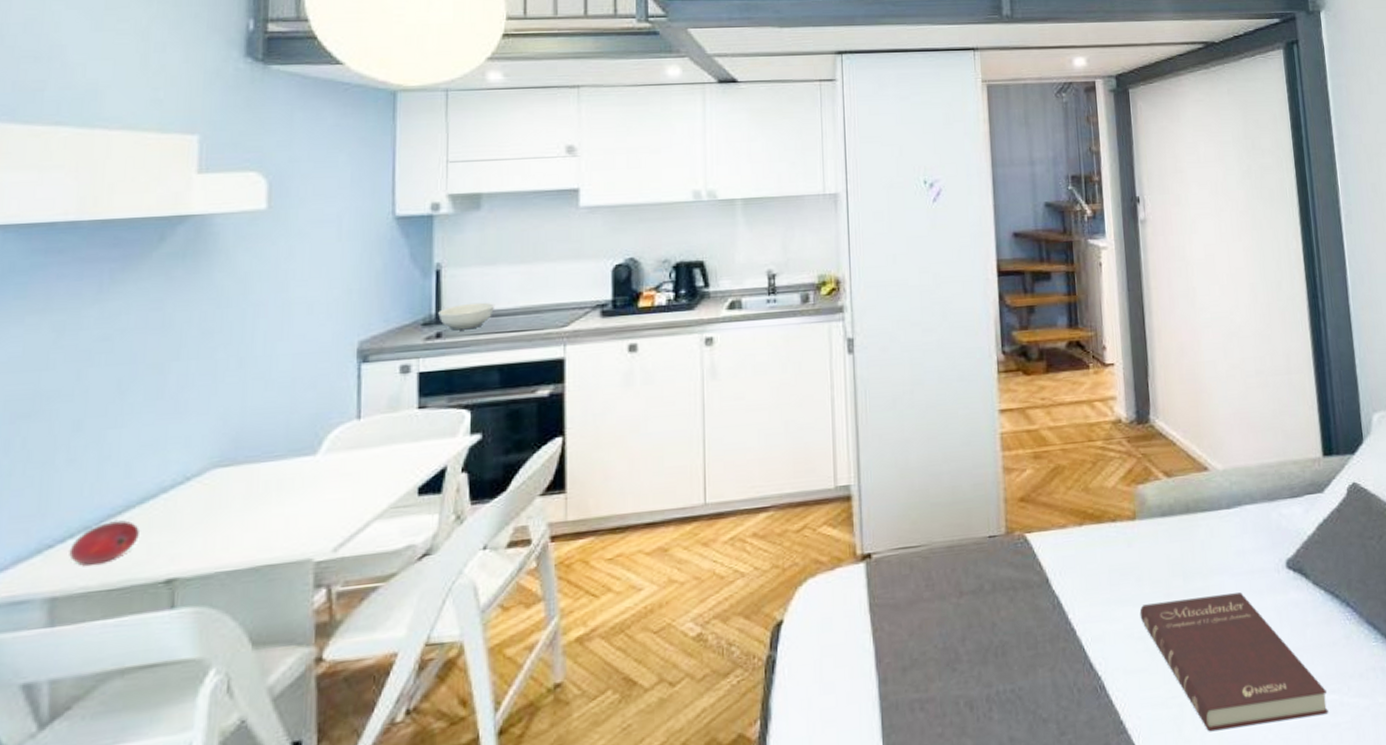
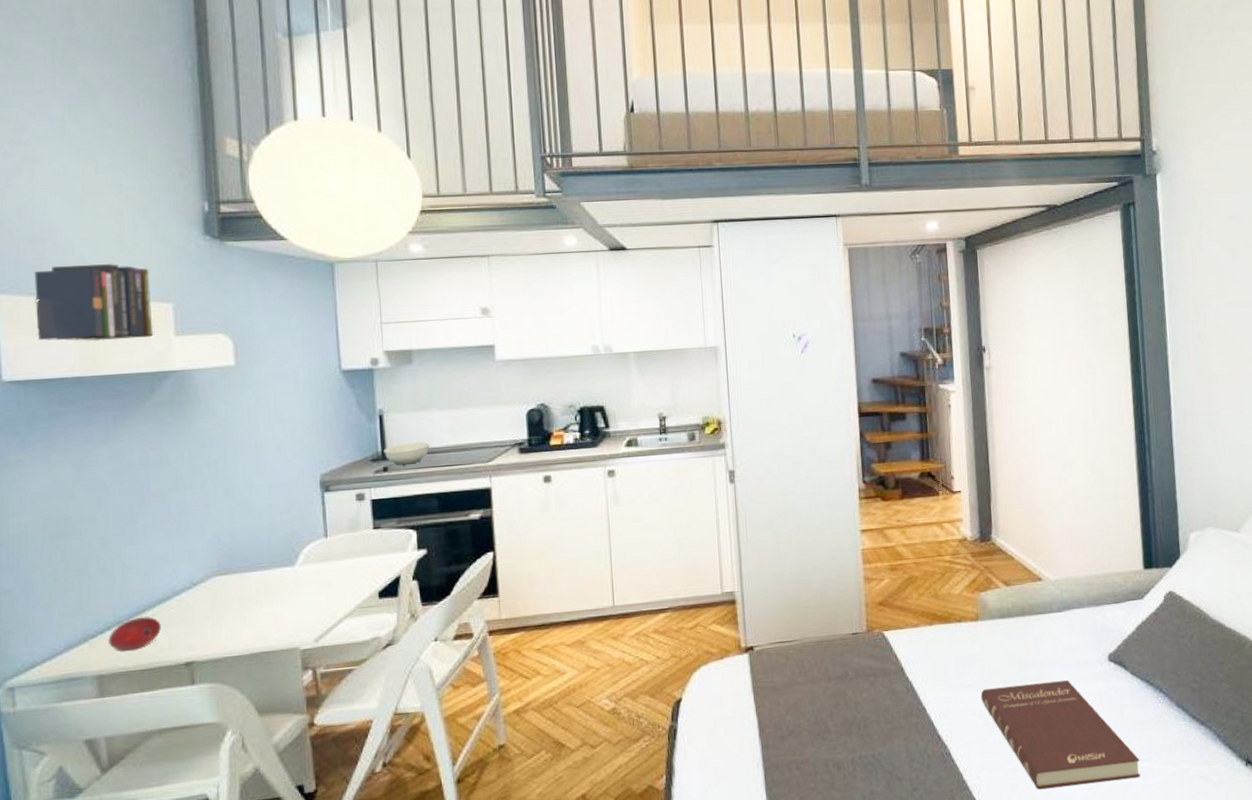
books: none [29,88,175,179] -> present [34,264,154,341]

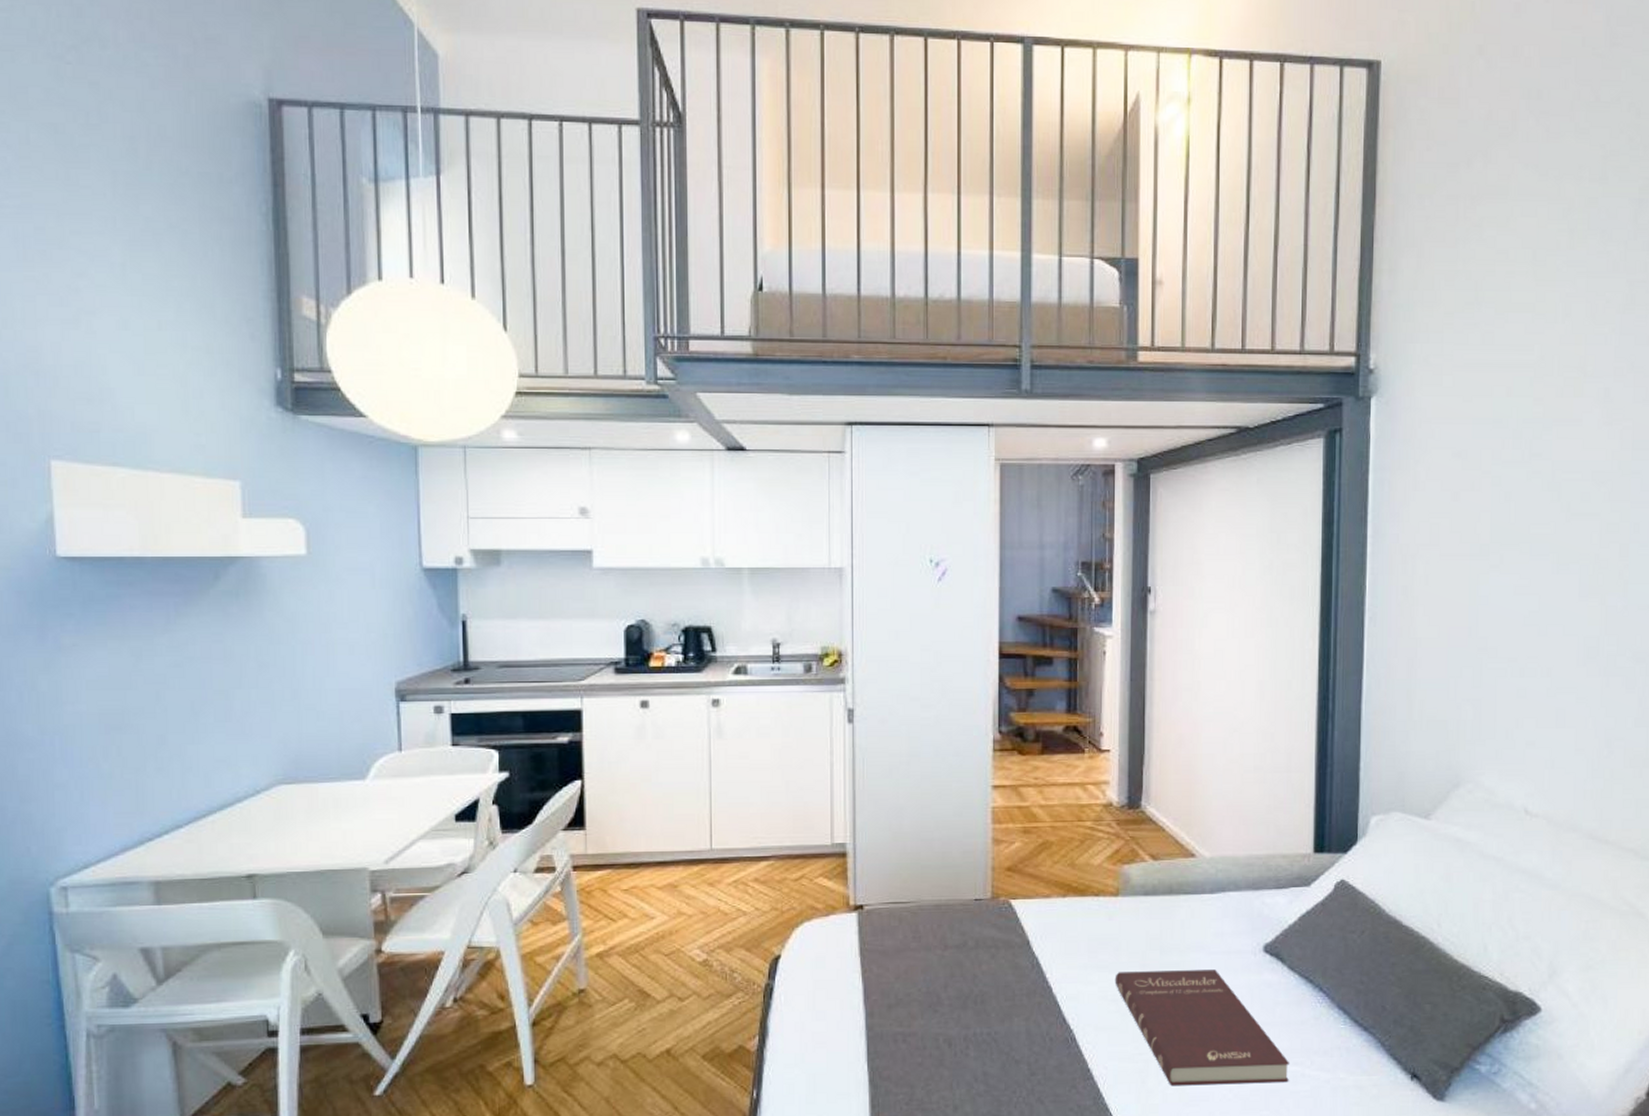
books: present [34,264,154,341] -> none [91,433,219,519]
fruit: present [108,616,161,651] -> none [166,823,222,857]
bowl: present [384,441,430,465] -> none [466,653,516,678]

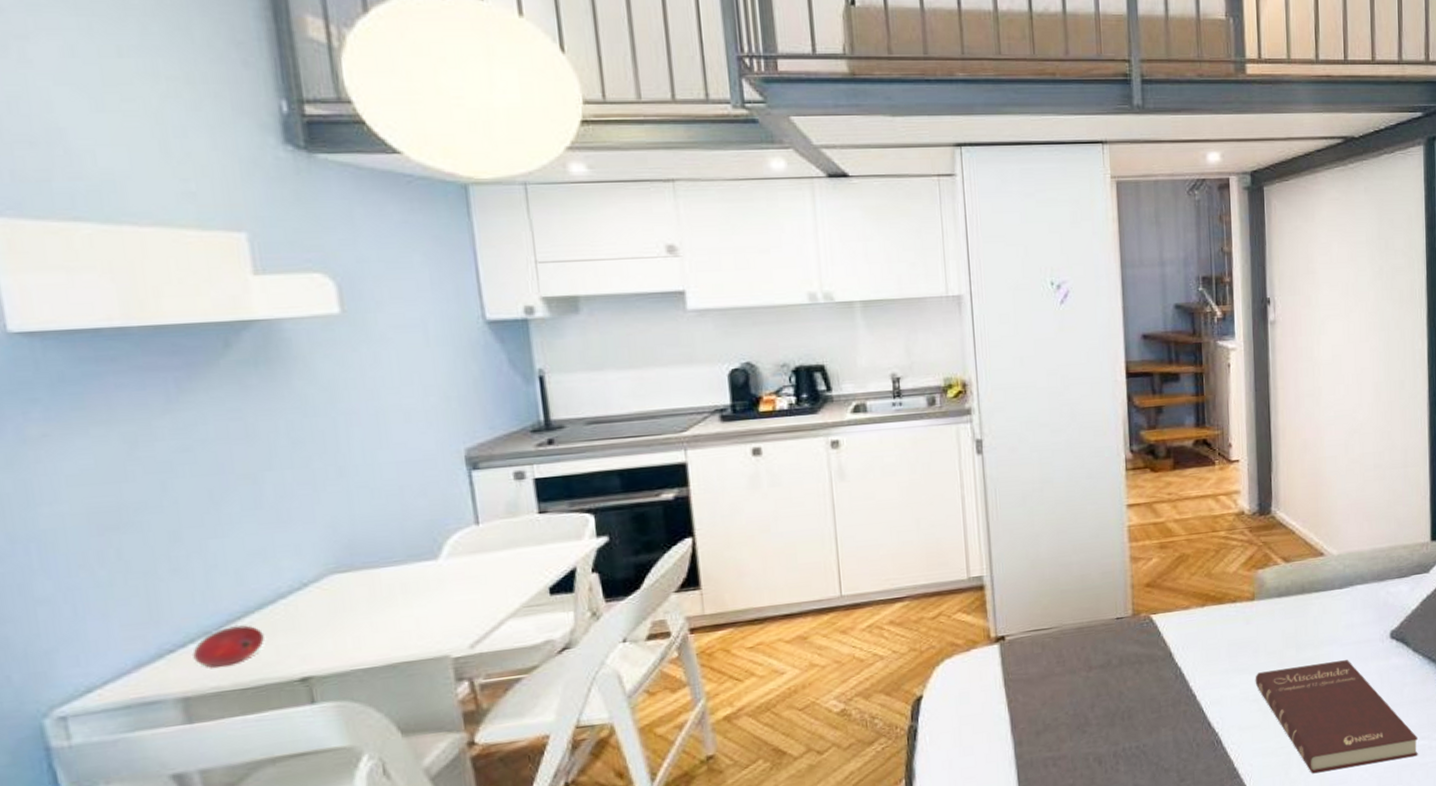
fruit: none [166,823,222,857] -> present [192,625,264,667]

